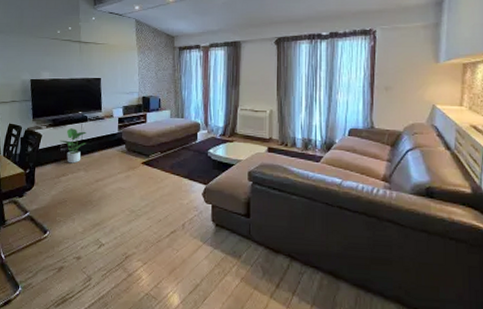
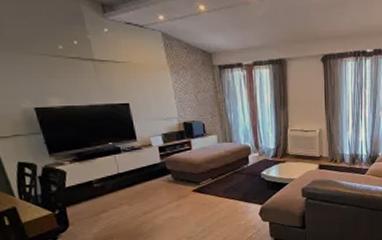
potted plant: present [60,128,87,164] -> none [91,161,125,199]

